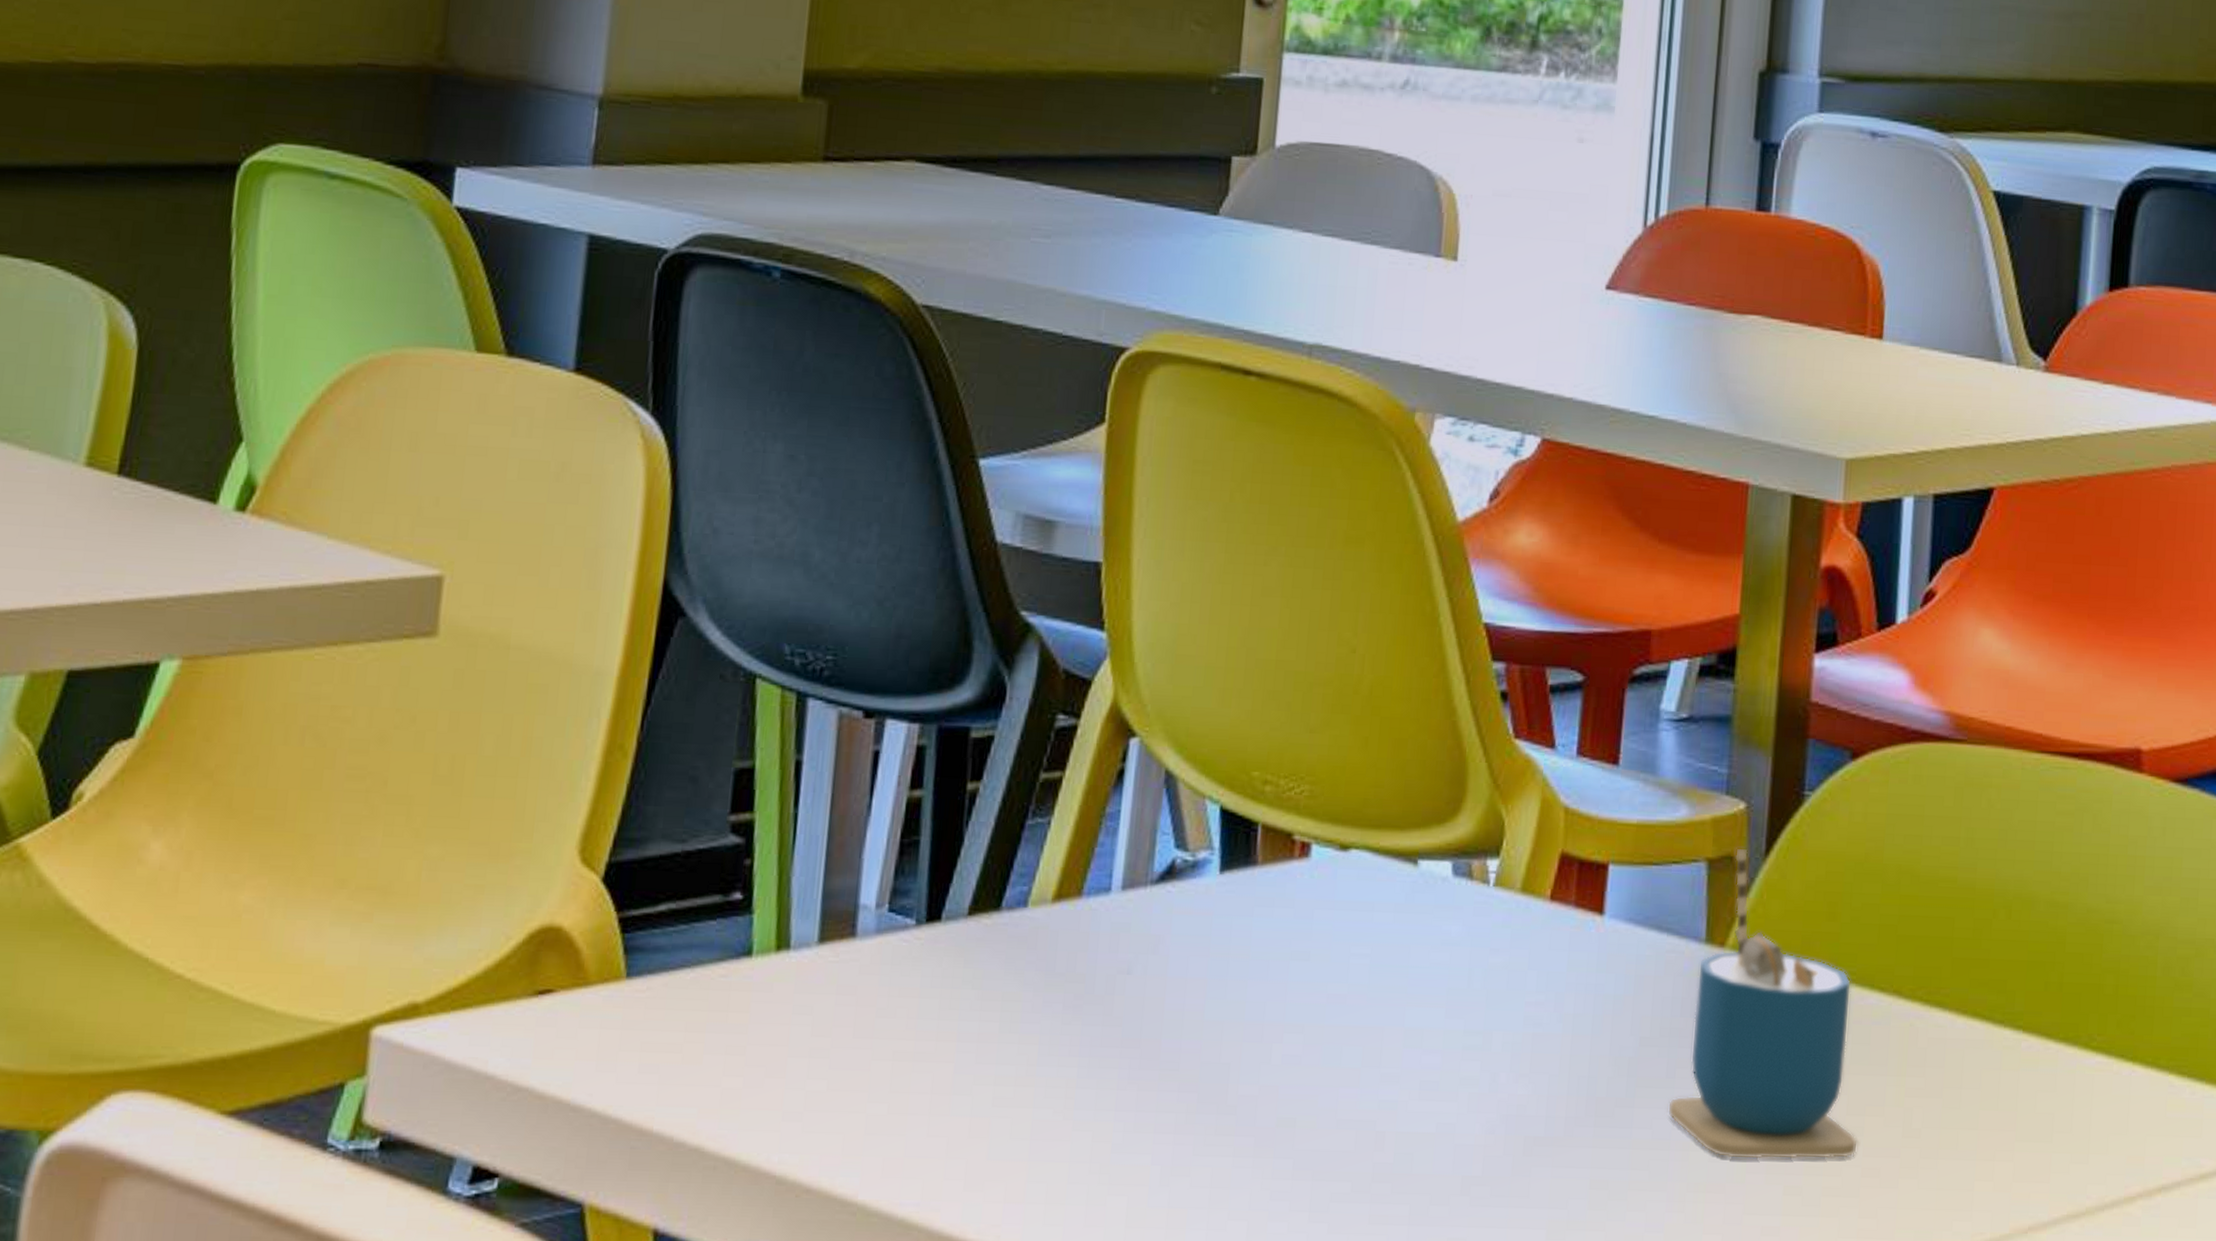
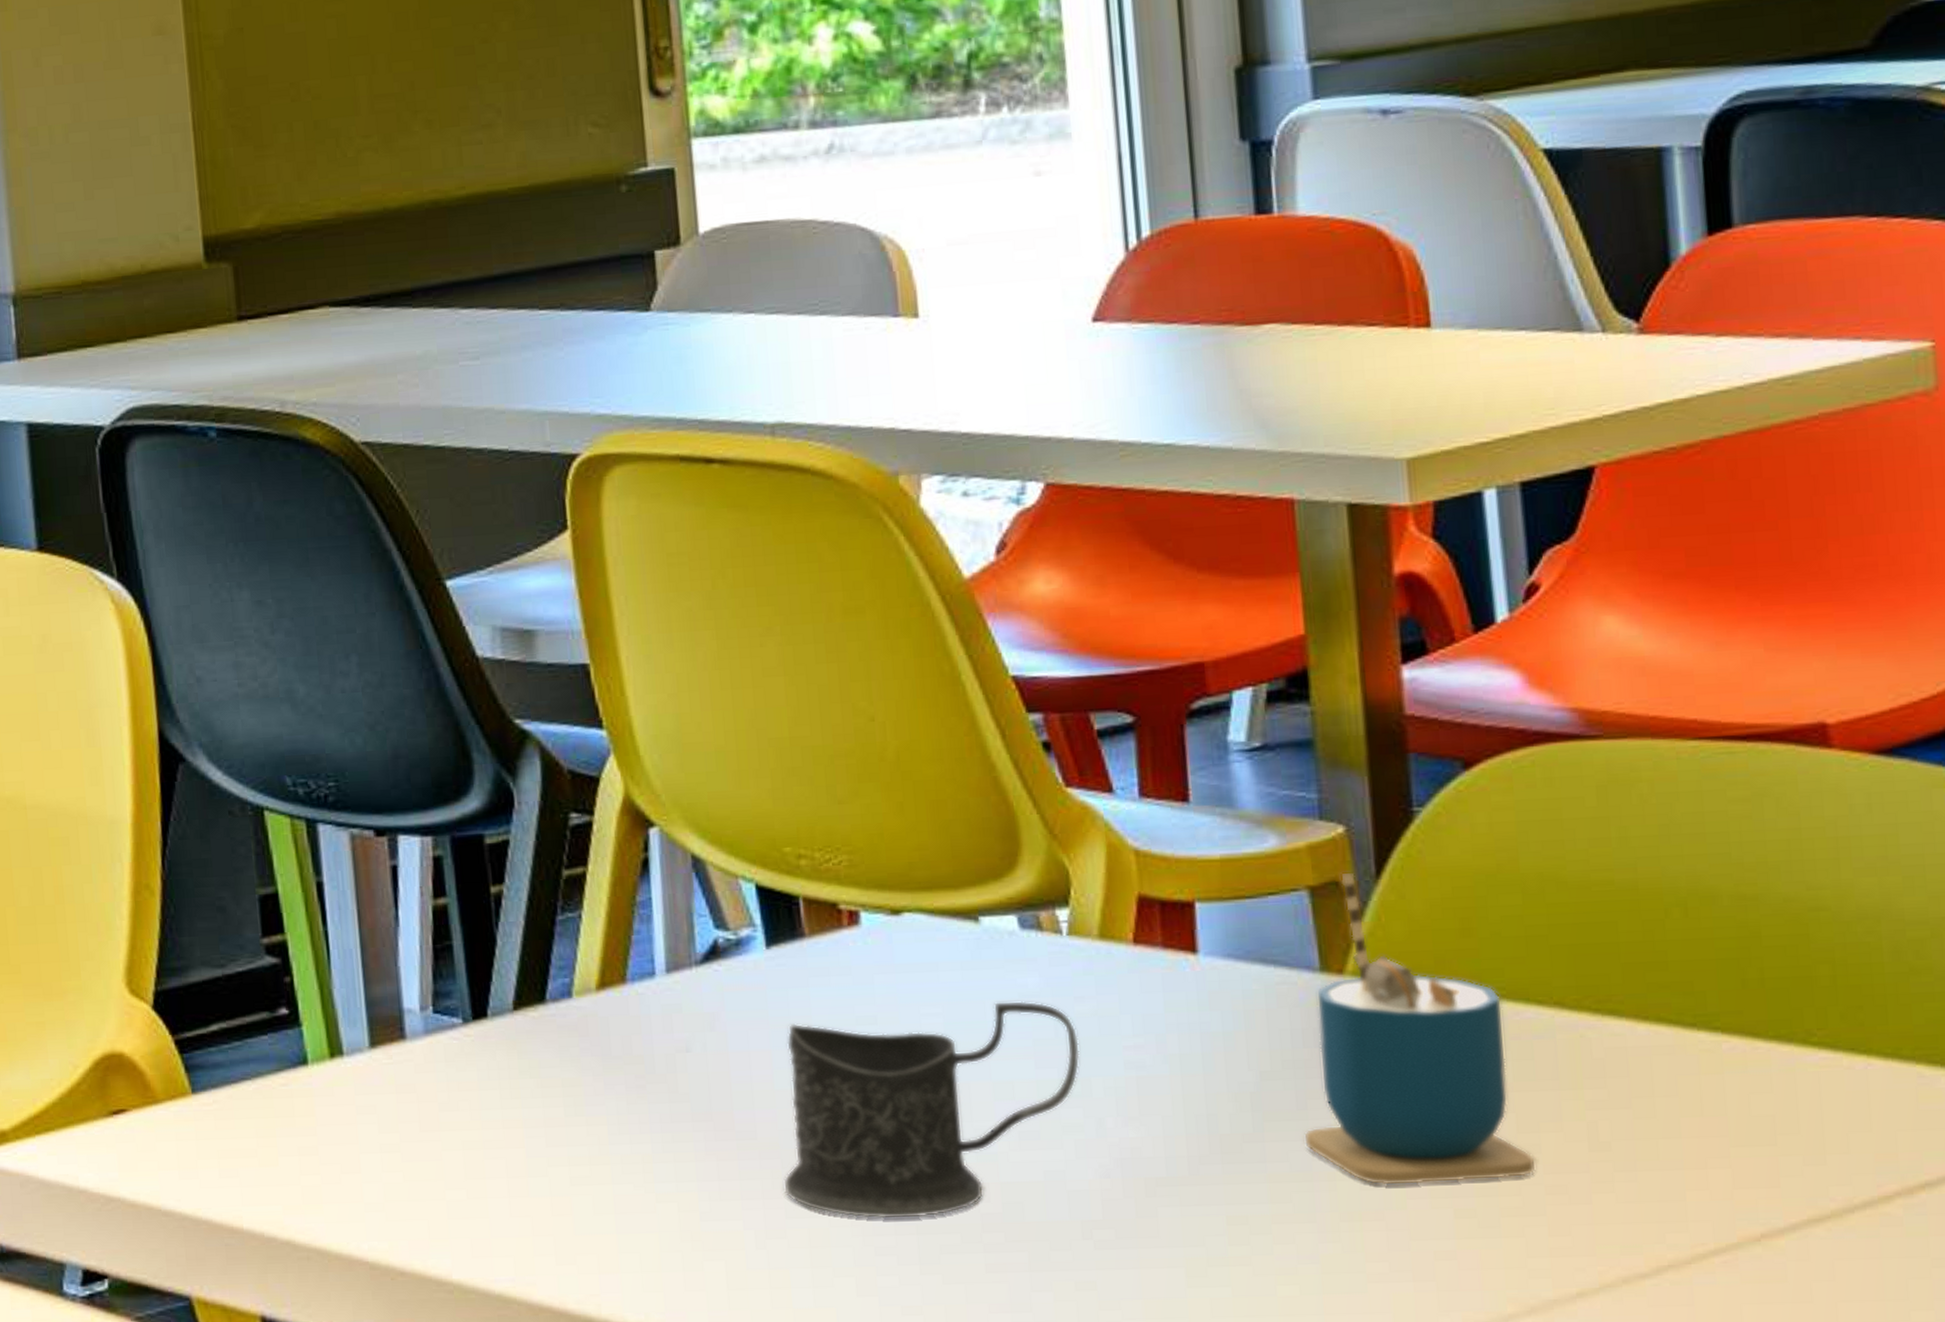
mug: none [1195,947,1488,1164] -> present [783,1000,1080,1220]

